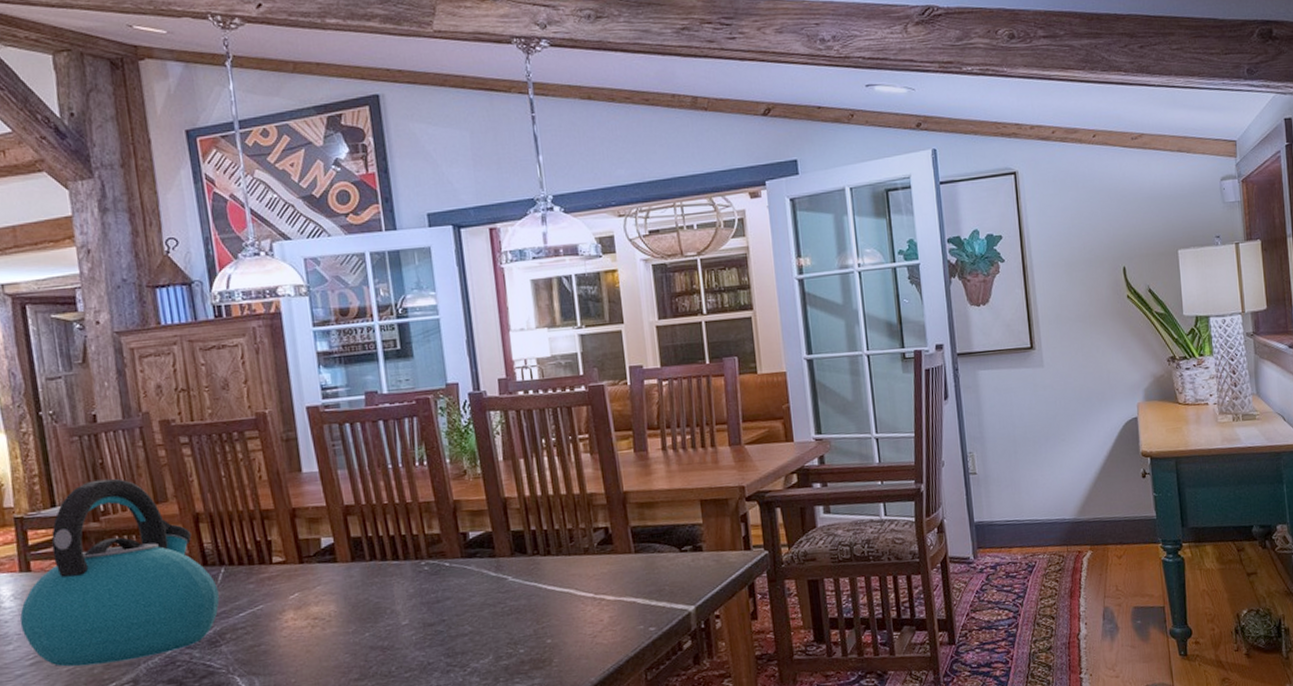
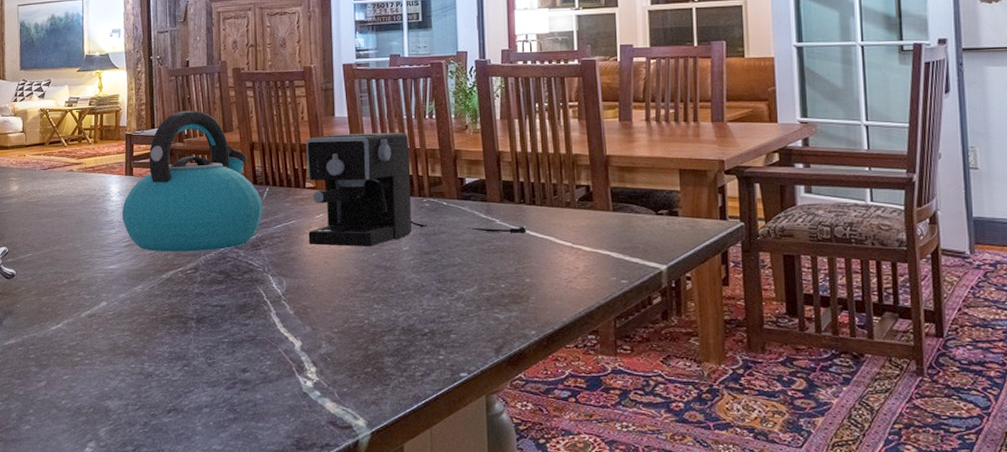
coffee maker: none [267,485,544,632] -> present [305,133,527,246]

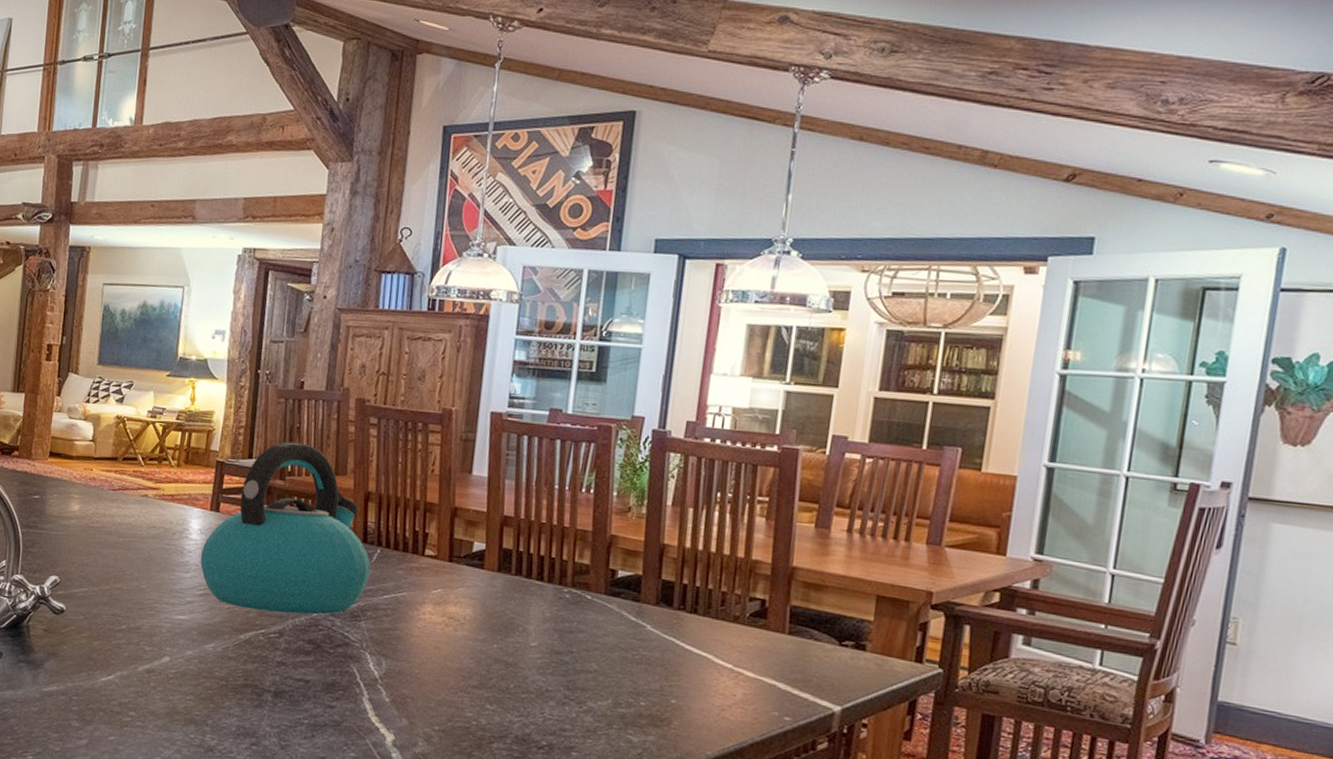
coffee maker: present [305,133,527,246] -> none [419,495,682,647]

